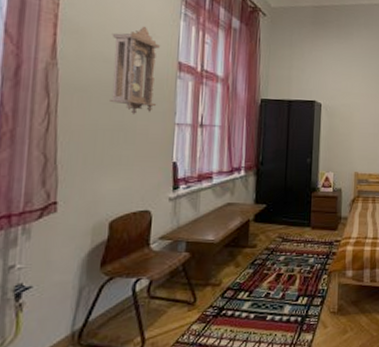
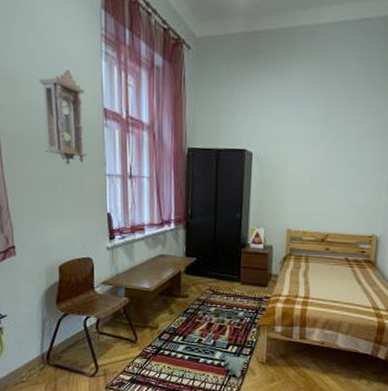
plush toy: none [294,308,316,333] -> present [224,355,245,378]

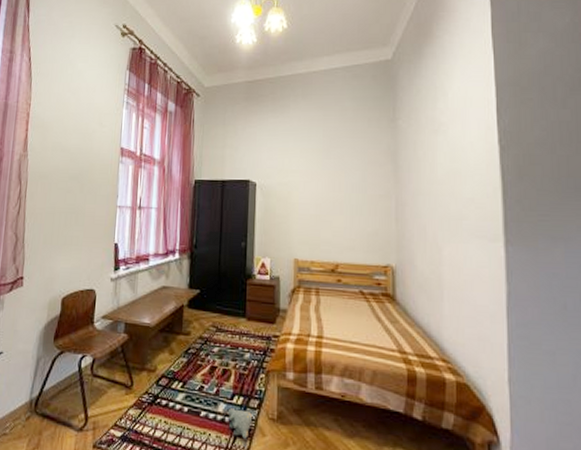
pendulum clock: present [38,68,88,165] -> none [65,116,106,198]

